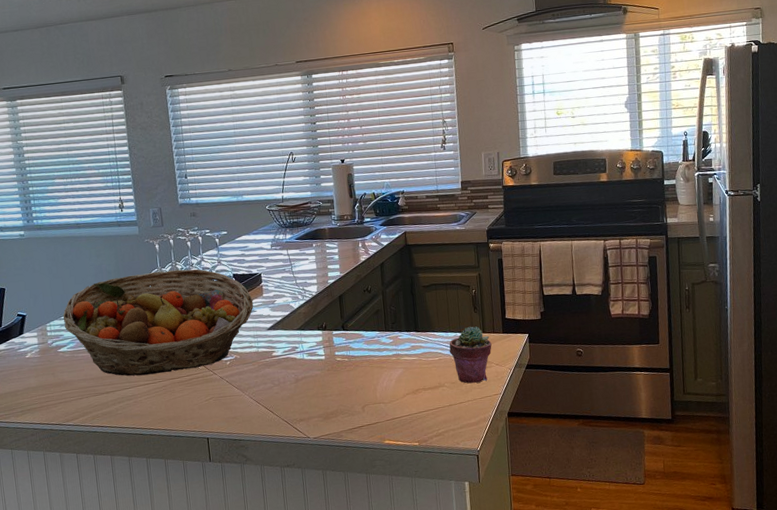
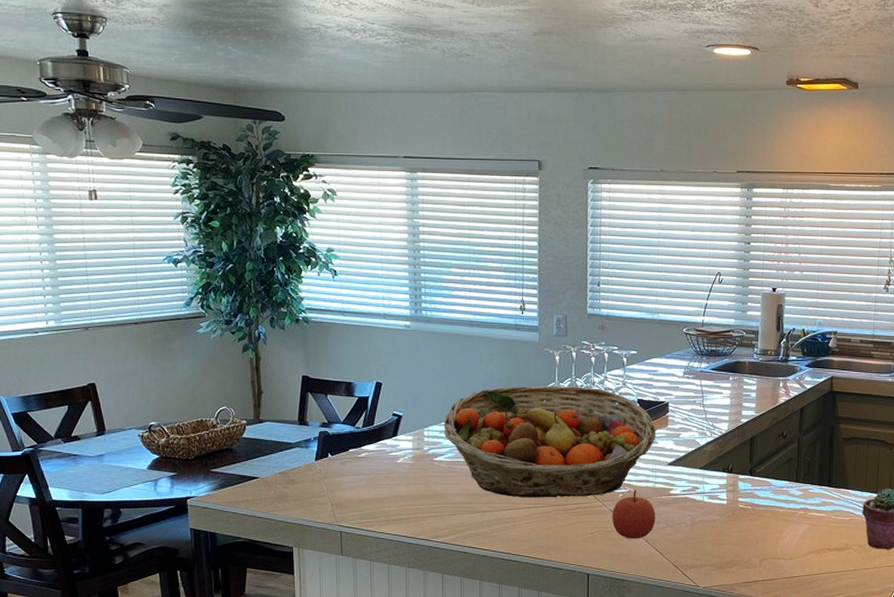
apple: none [222,356,263,402] -> present [612,490,656,539]

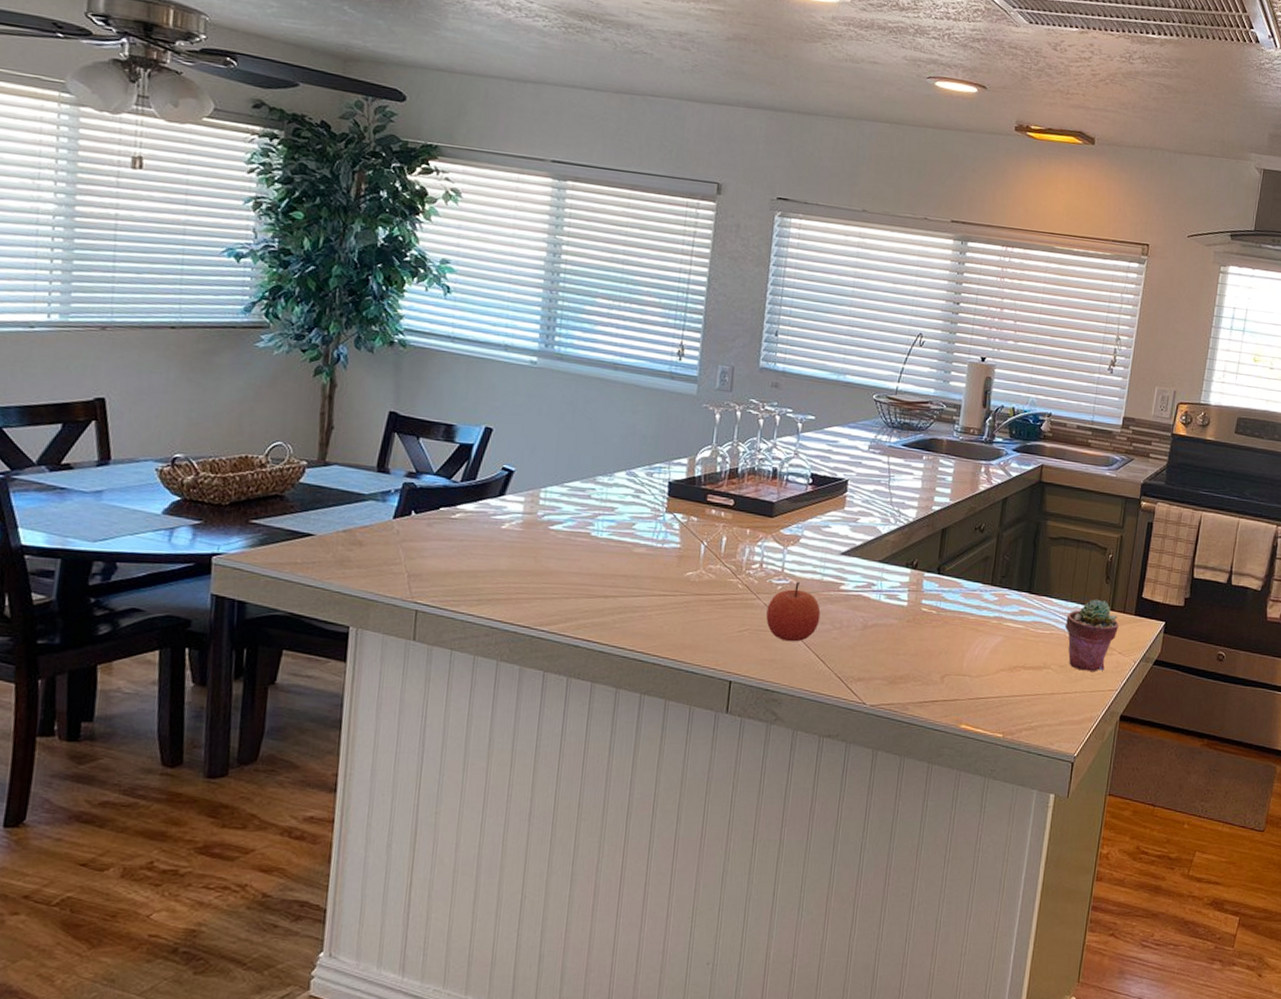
fruit basket: present [443,385,656,498] -> none [566,445,830,587]

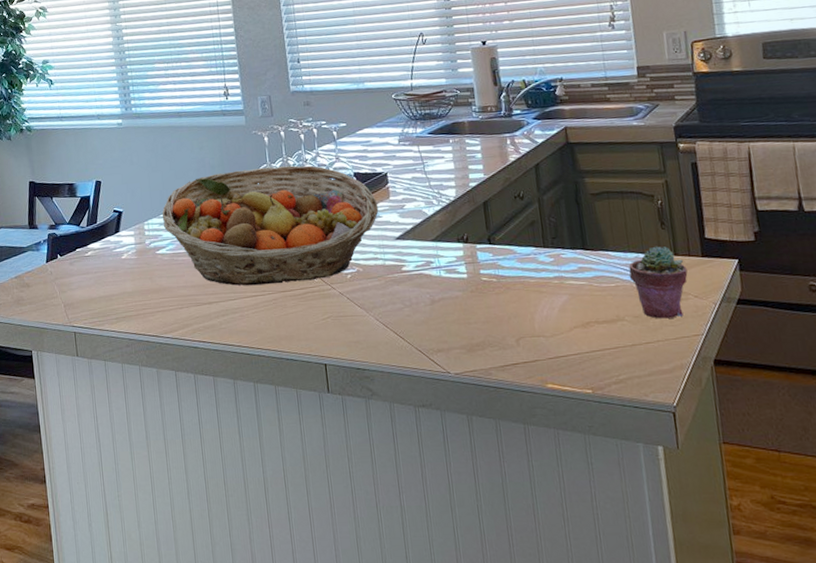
fruit basket: none [566,445,830,587] -> present [162,165,379,286]
apple: present [766,582,821,642] -> none [342,270,391,323]

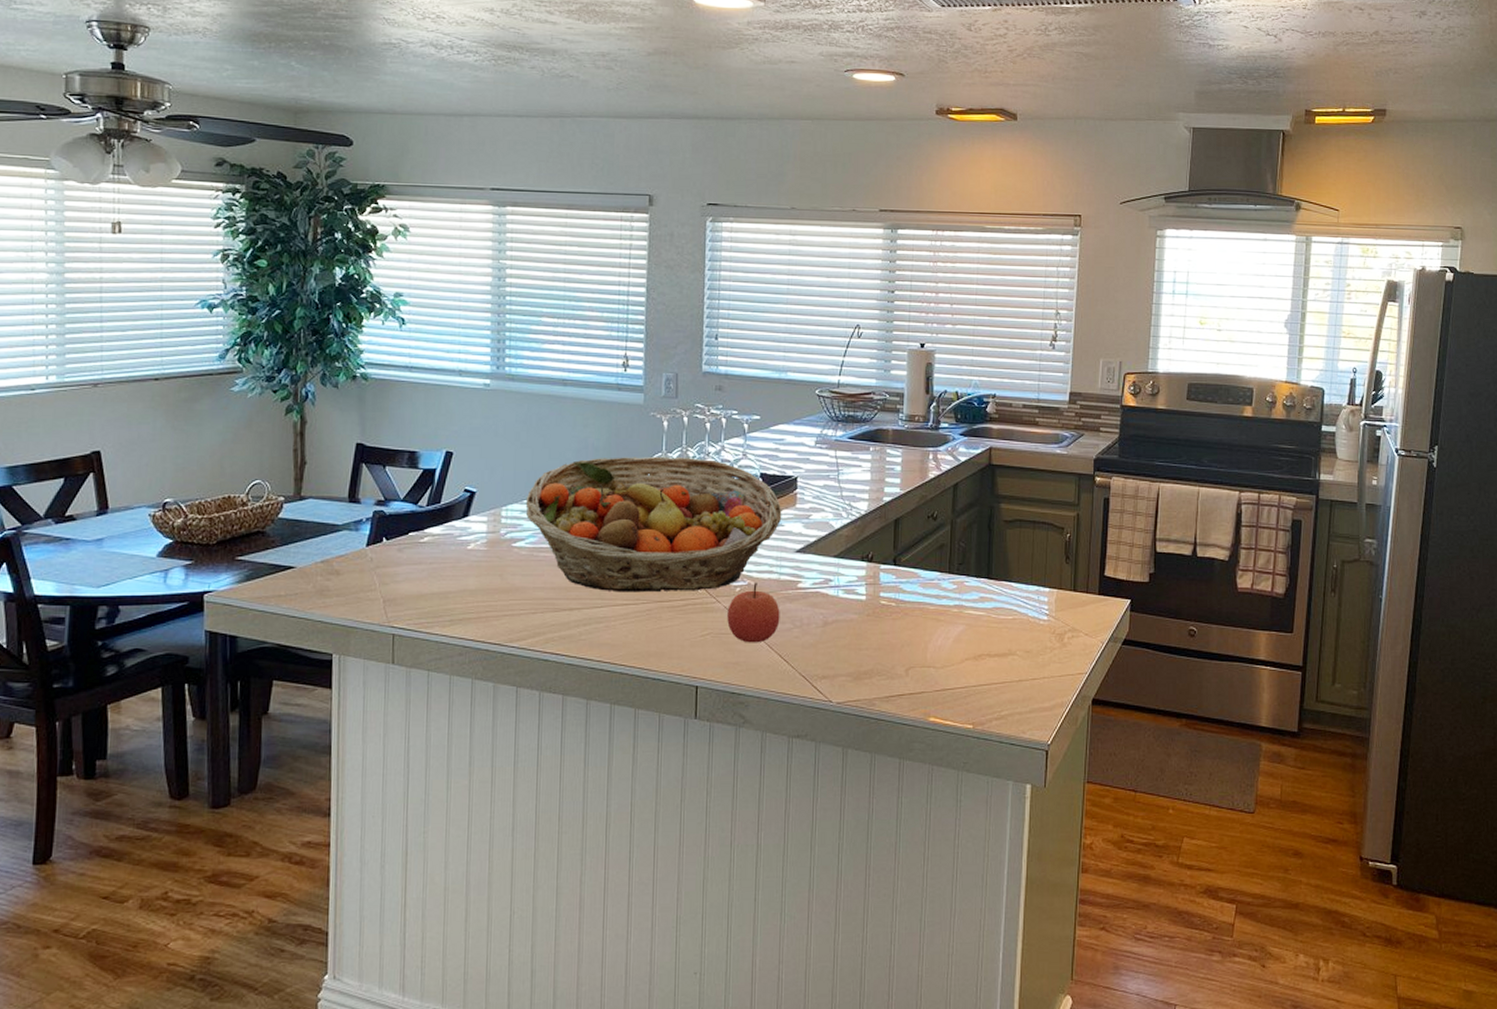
apple: none [342,270,391,323] -> present [727,583,780,643]
potted succulent: present [628,246,688,319] -> none [1027,580,1082,655]

